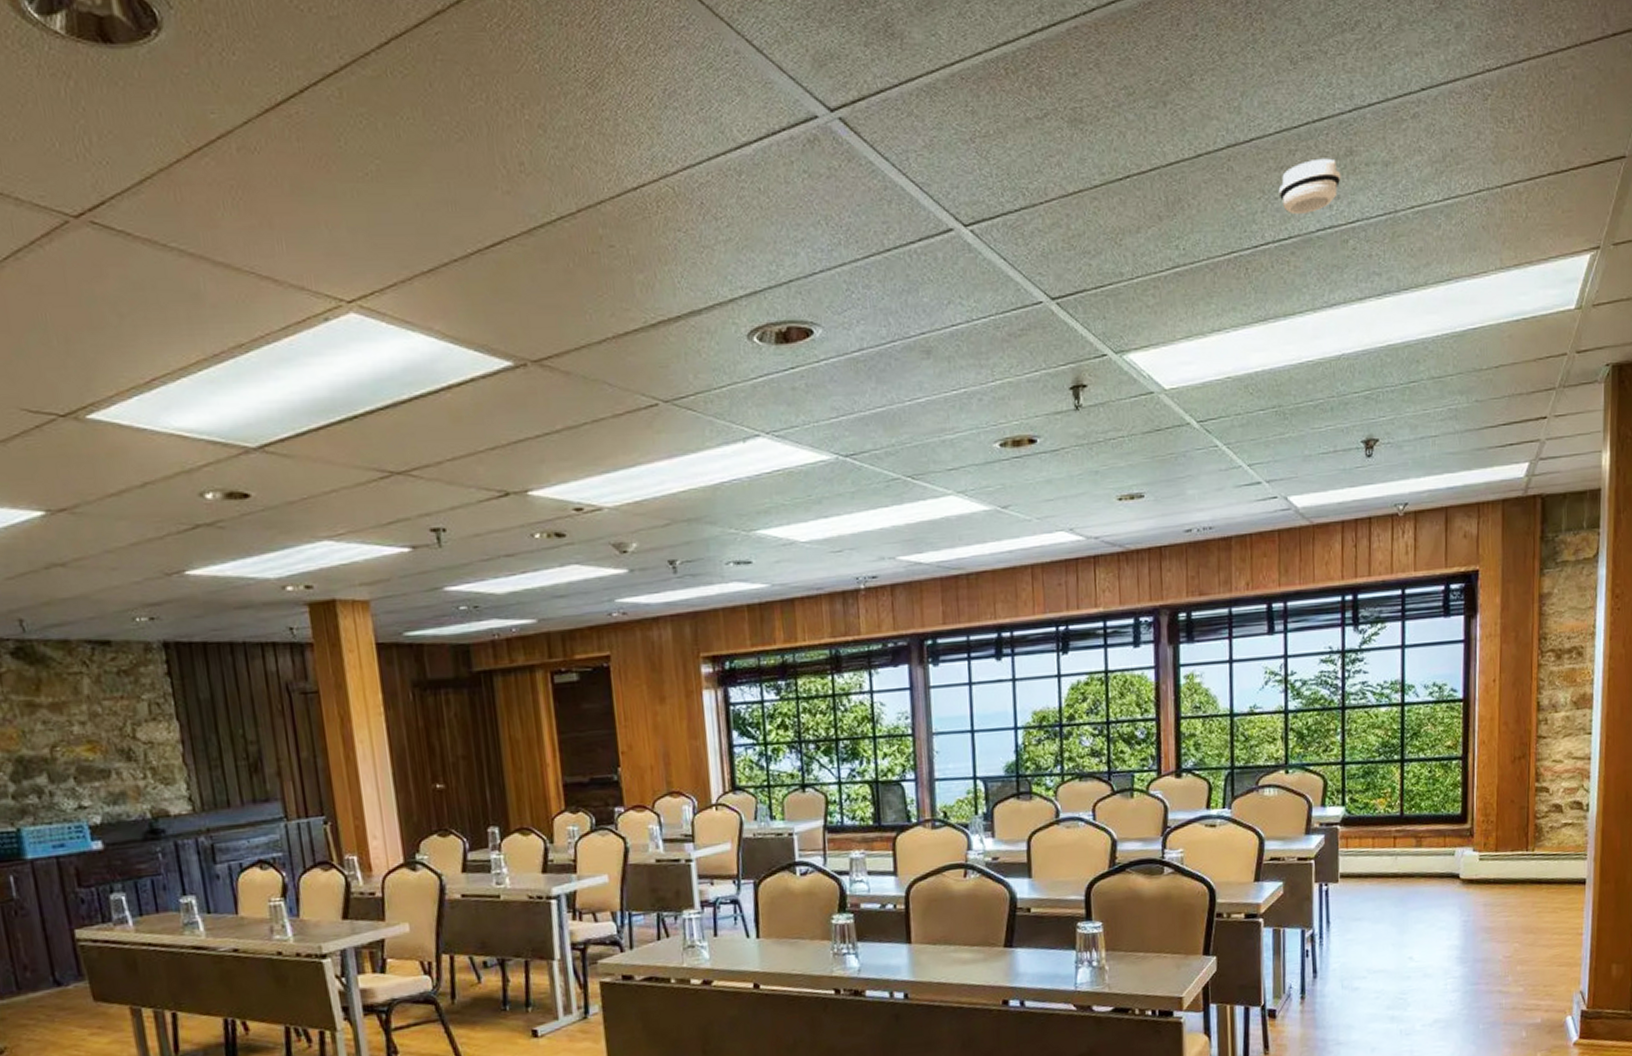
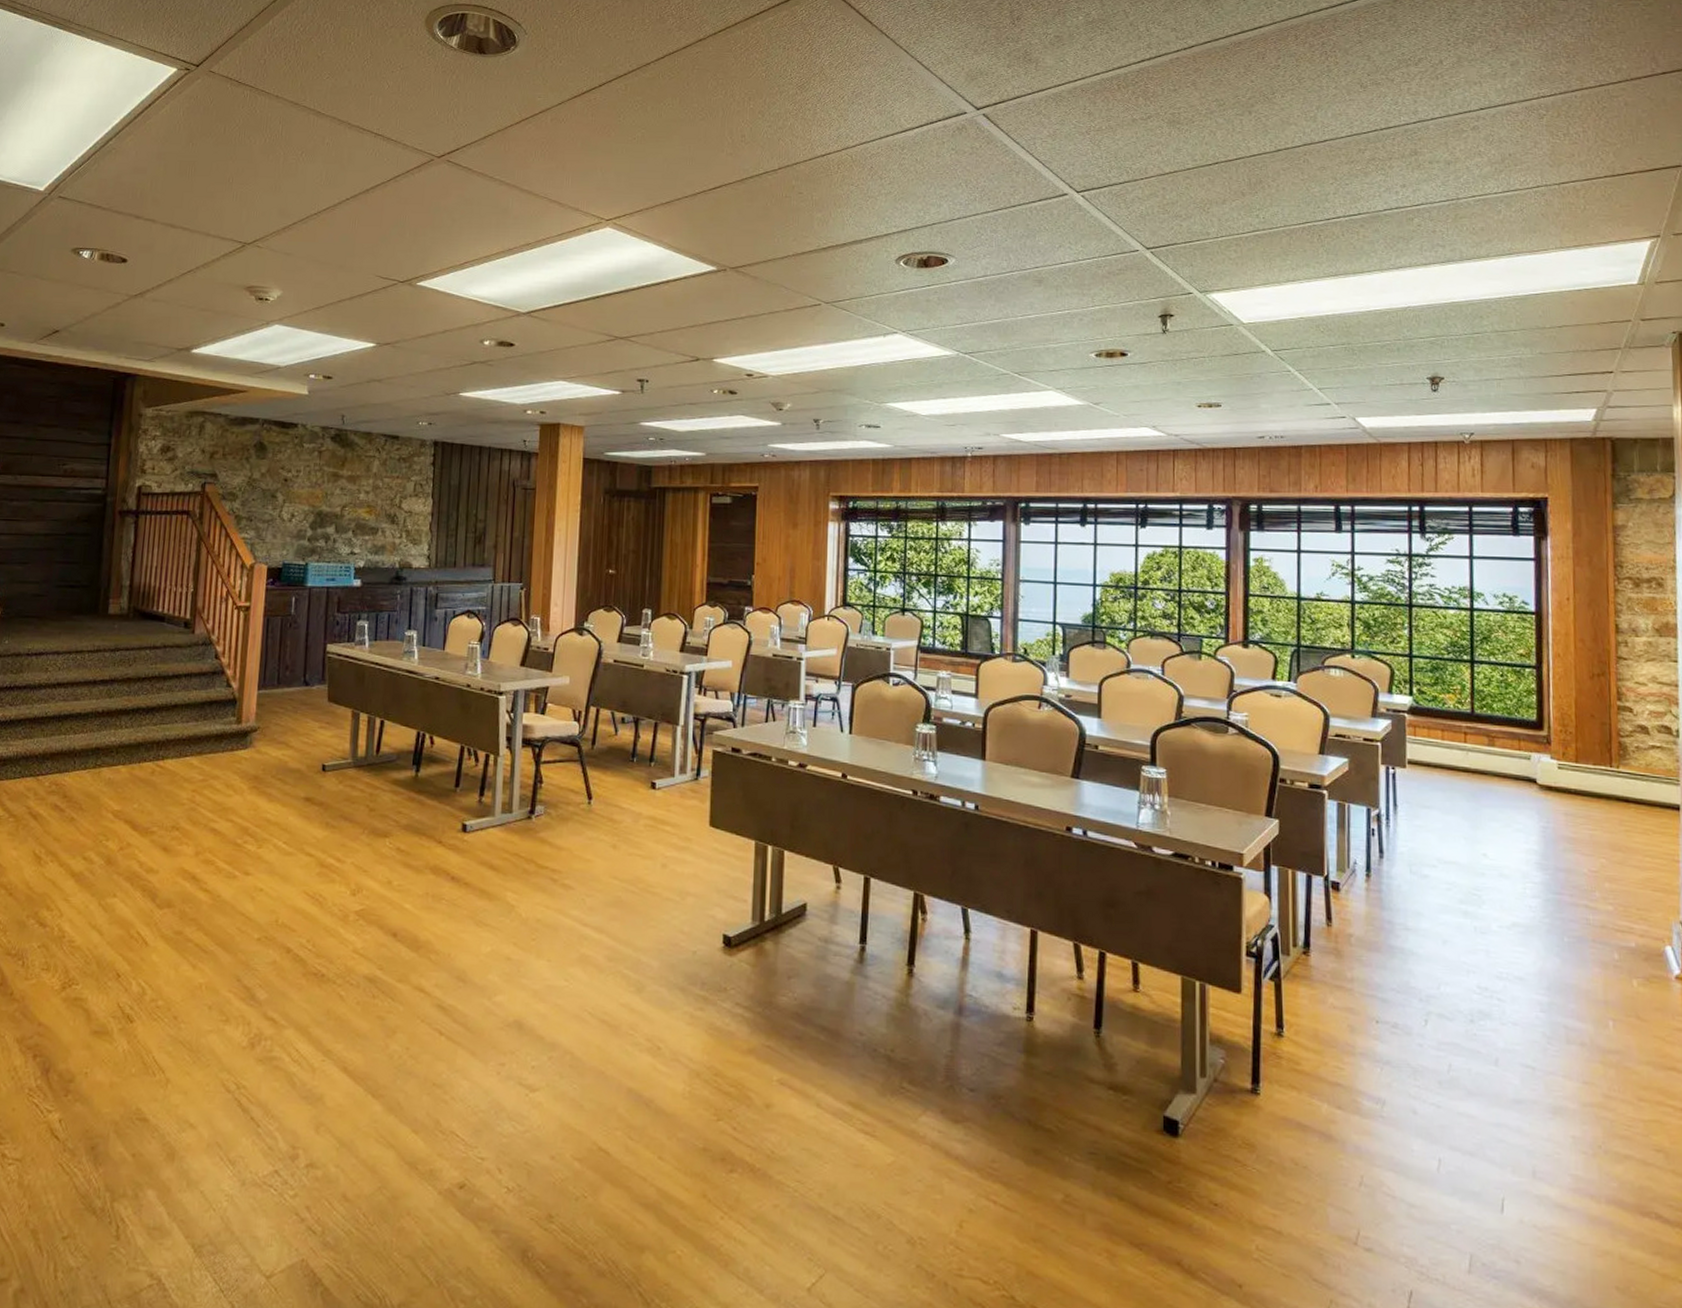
smoke detector: present [1278,158,1341,215] -> none [1349,156,1407,198]

